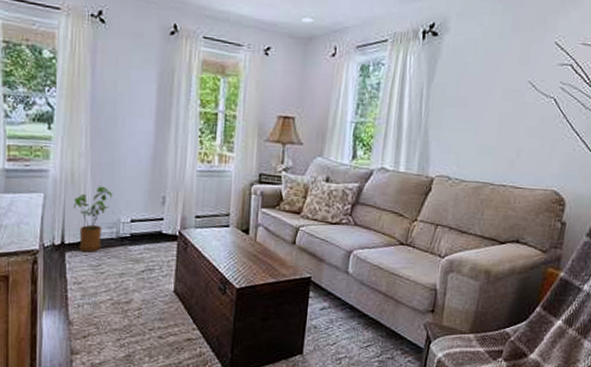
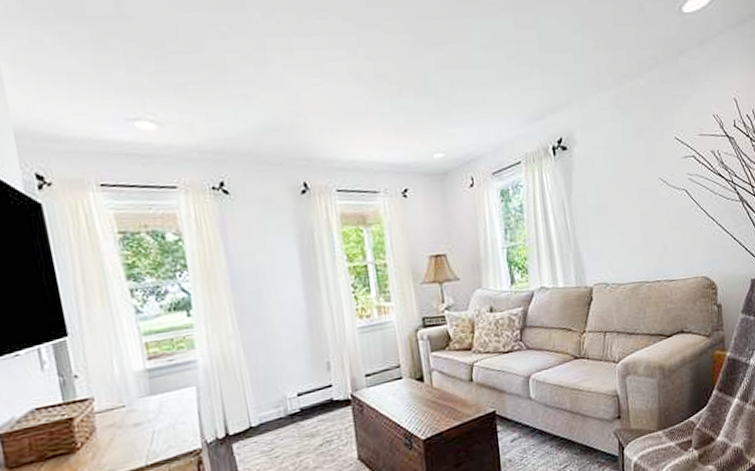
house plant: present [73,186,113,252] -> none [231,365,273,439]

